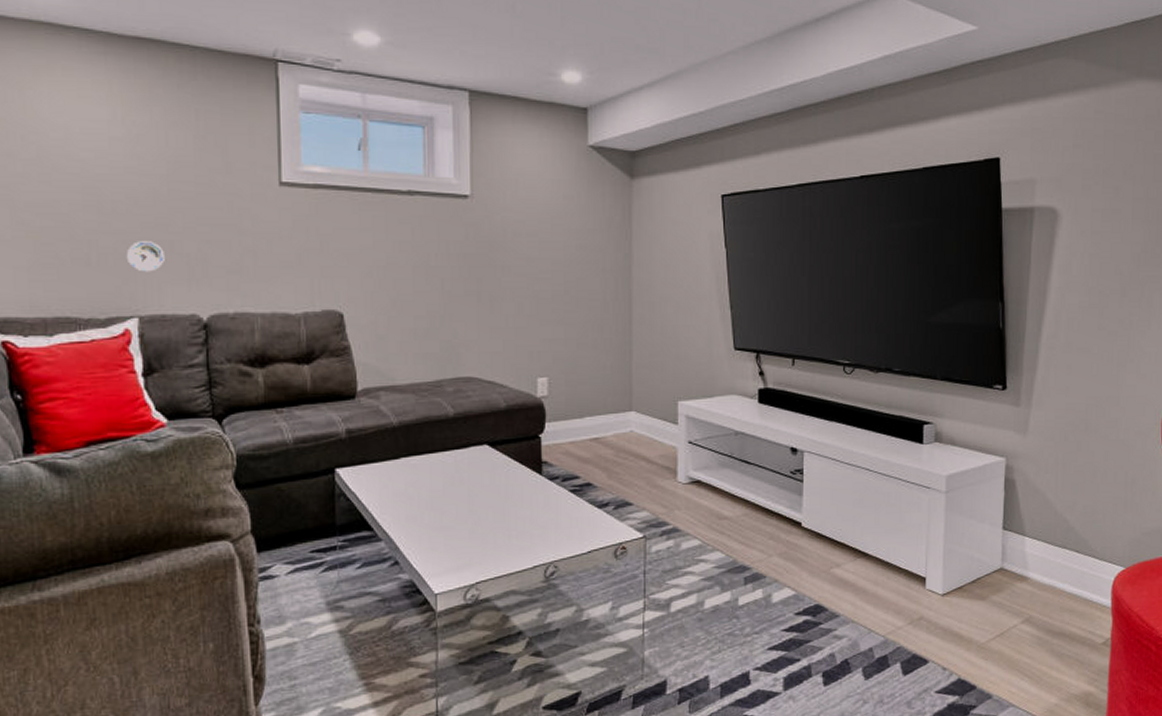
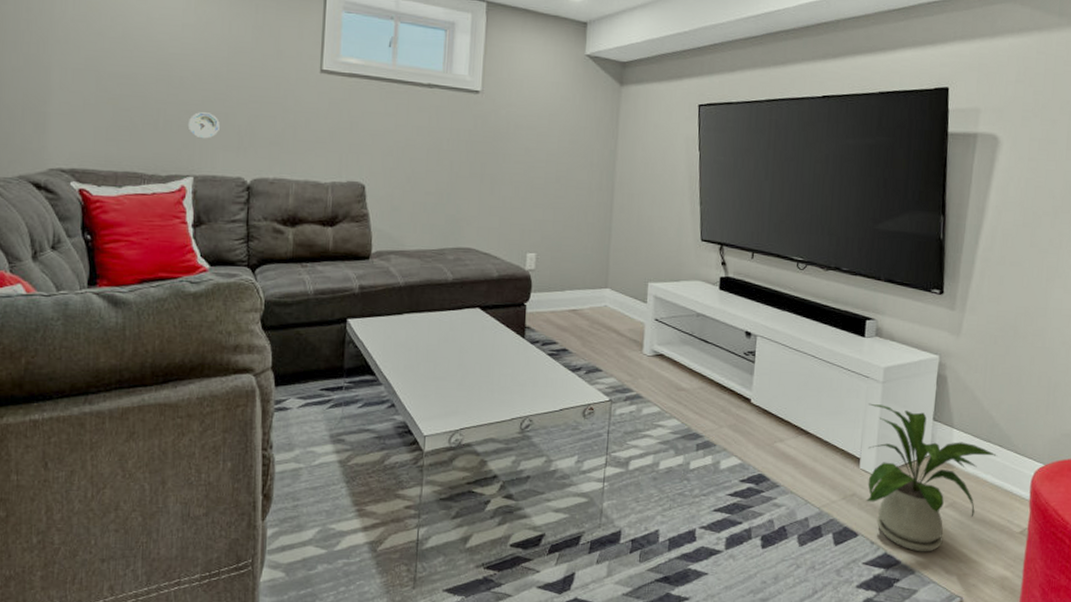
house plant: none [932,516,1075,674] -> present [865,403,998,552]

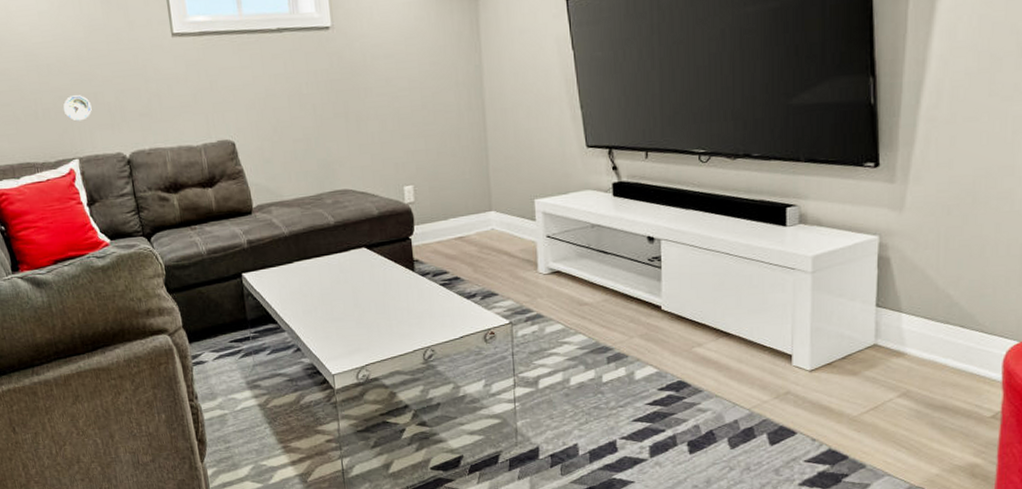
house plant: present [865,403,998,552] -> none [797,296,959,446]

